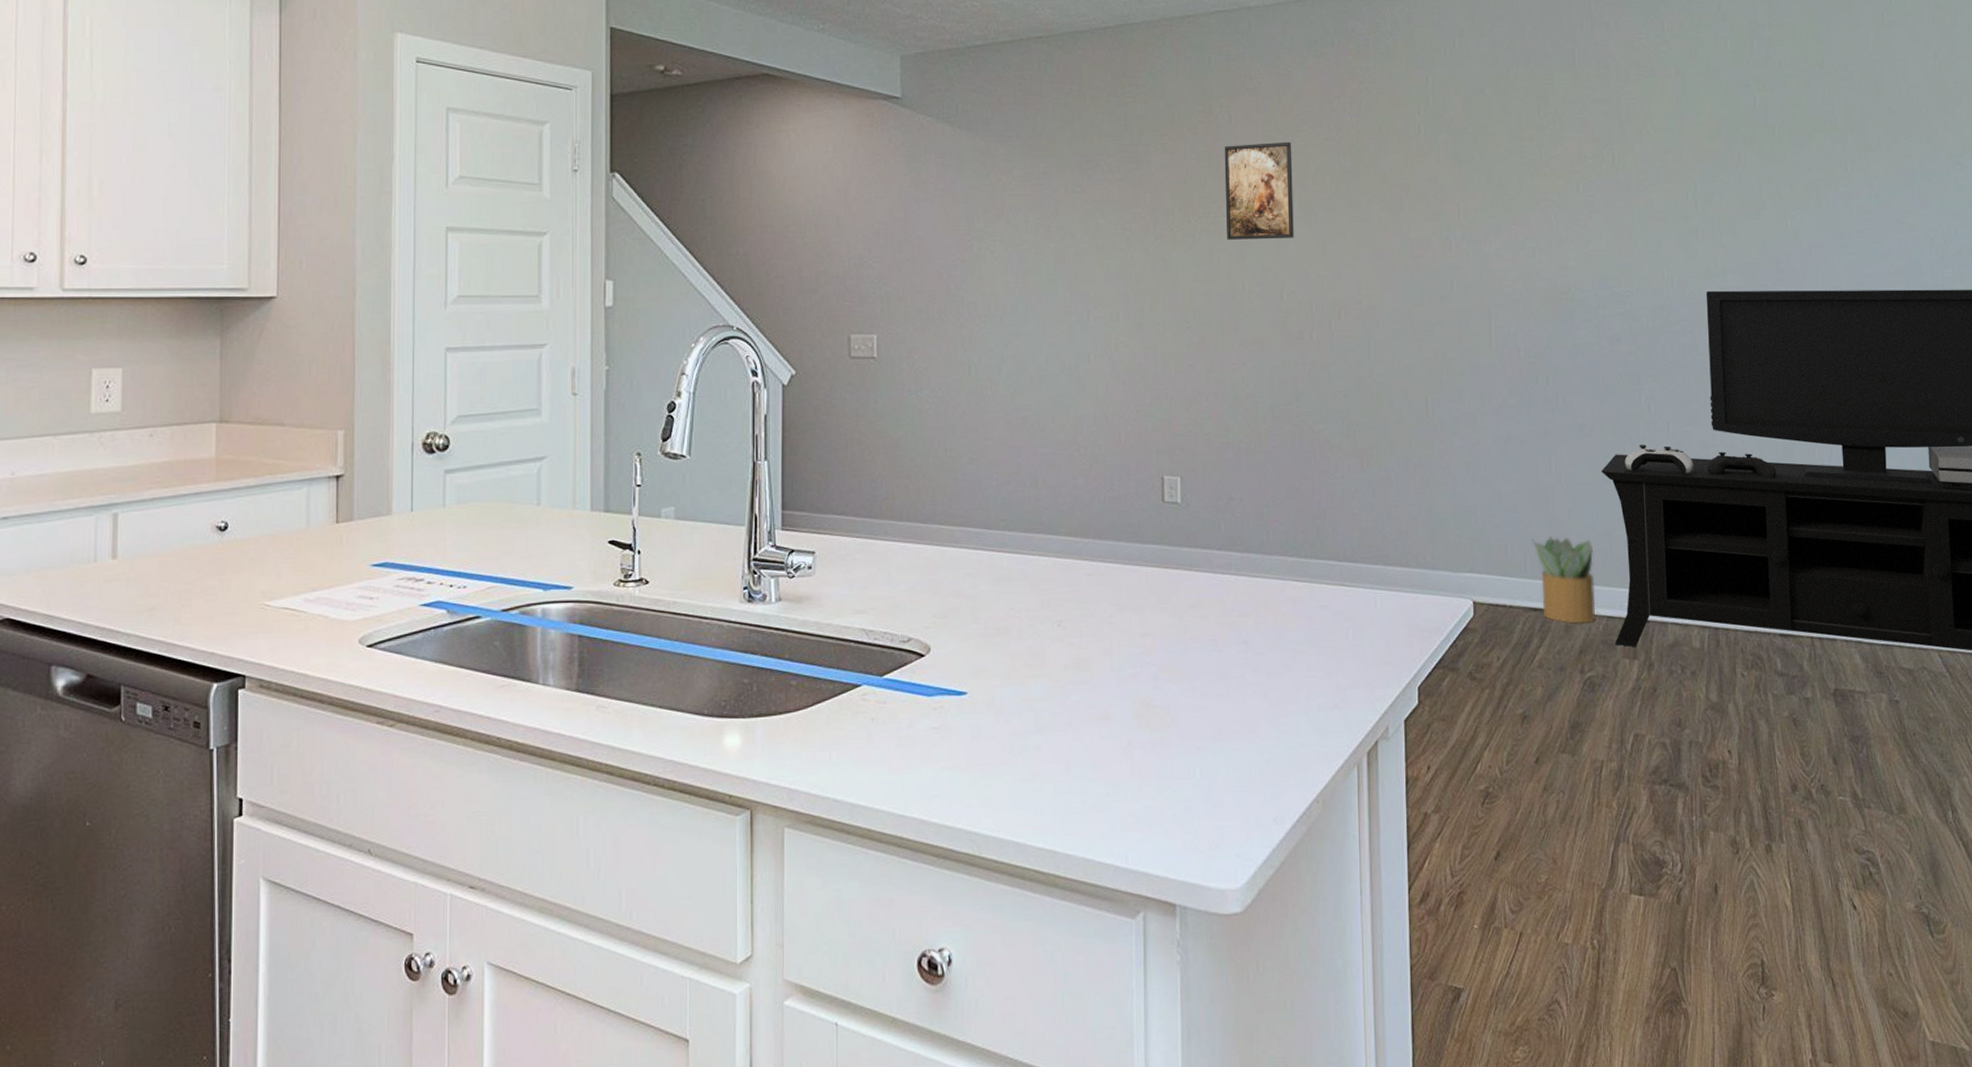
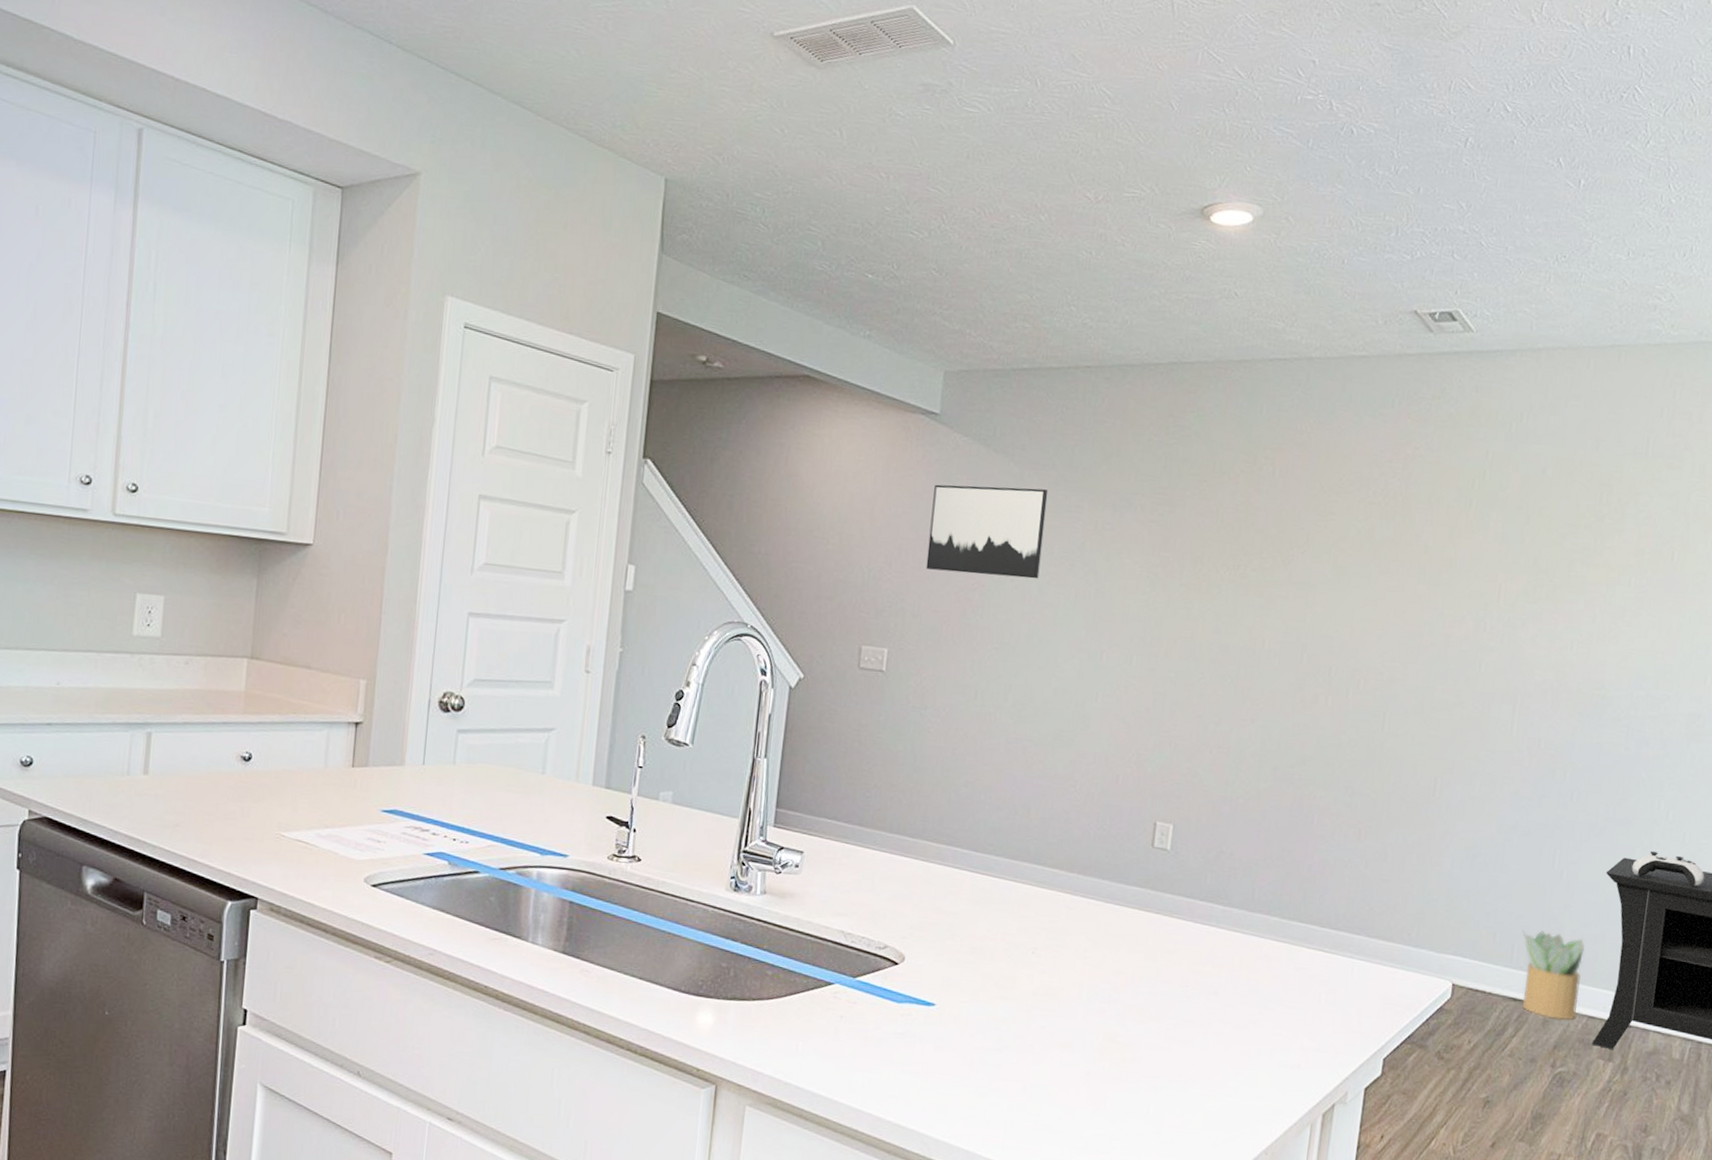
wall art: none [904,160,1017,251] -> present [926,484,1048,579]
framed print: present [1224,141,1294,240] -> none [1253,499,1335,601]

